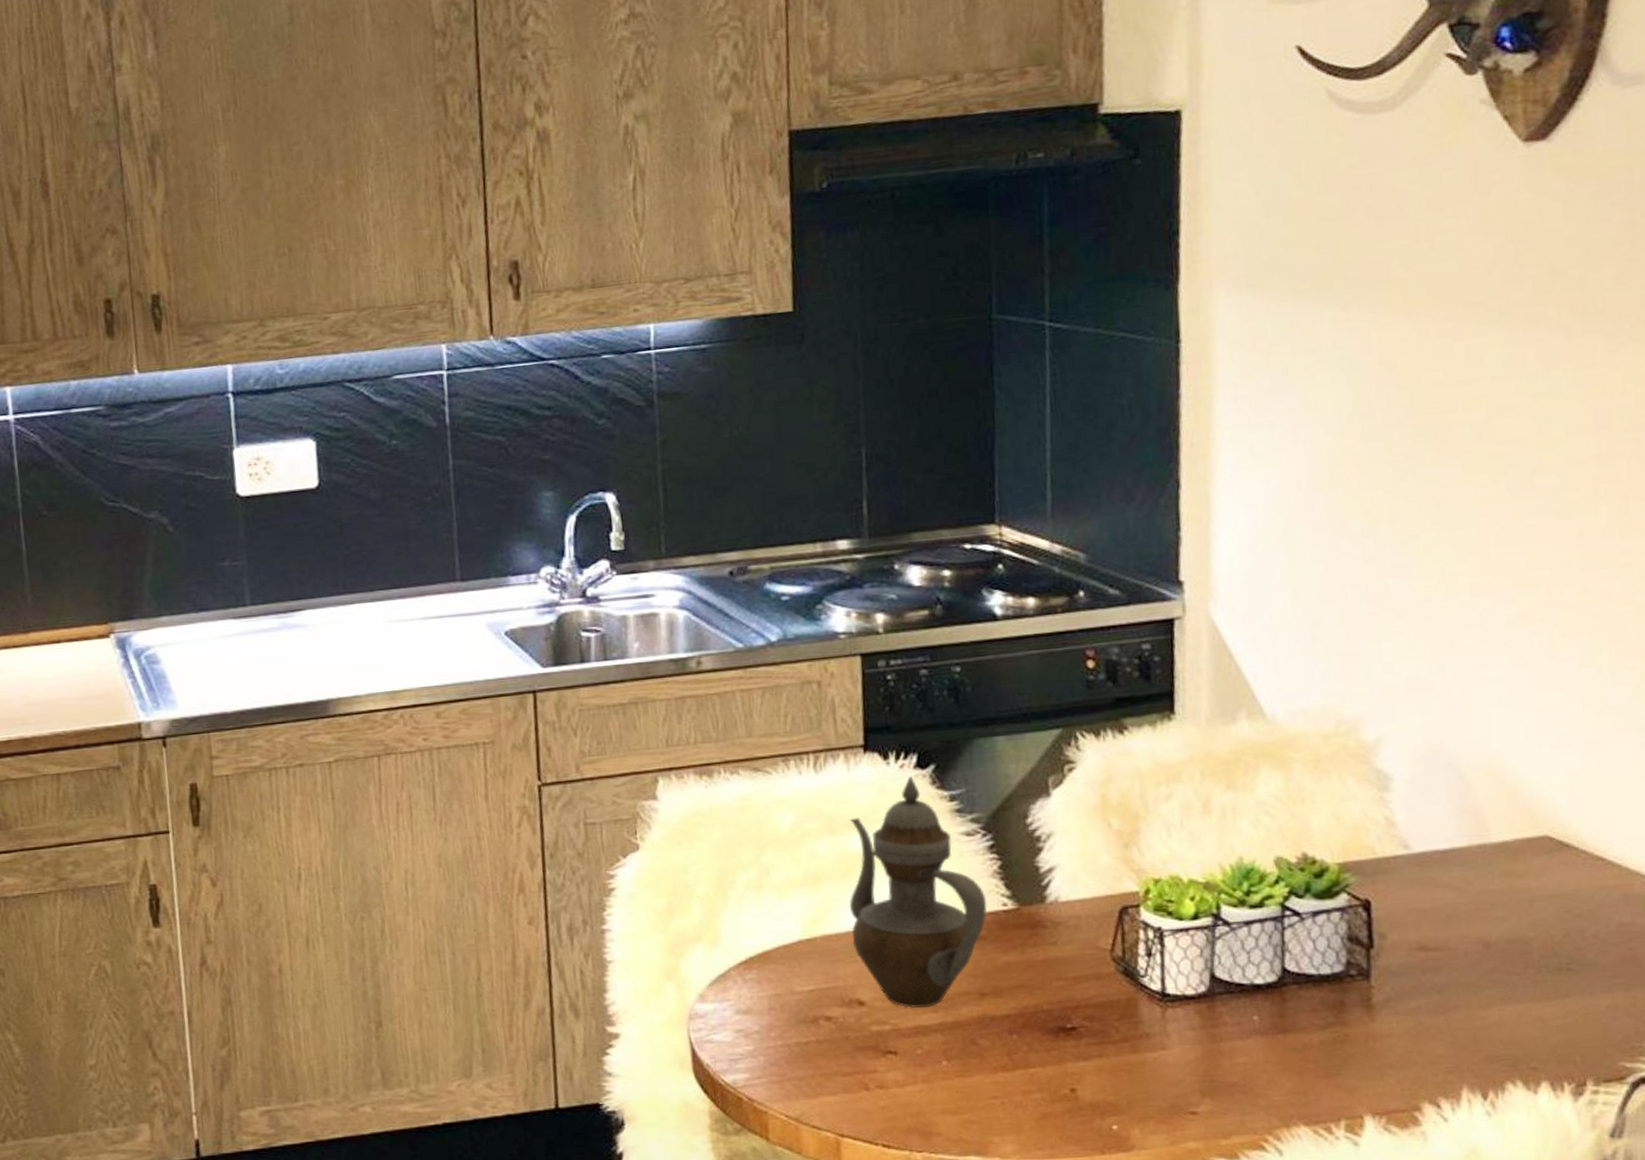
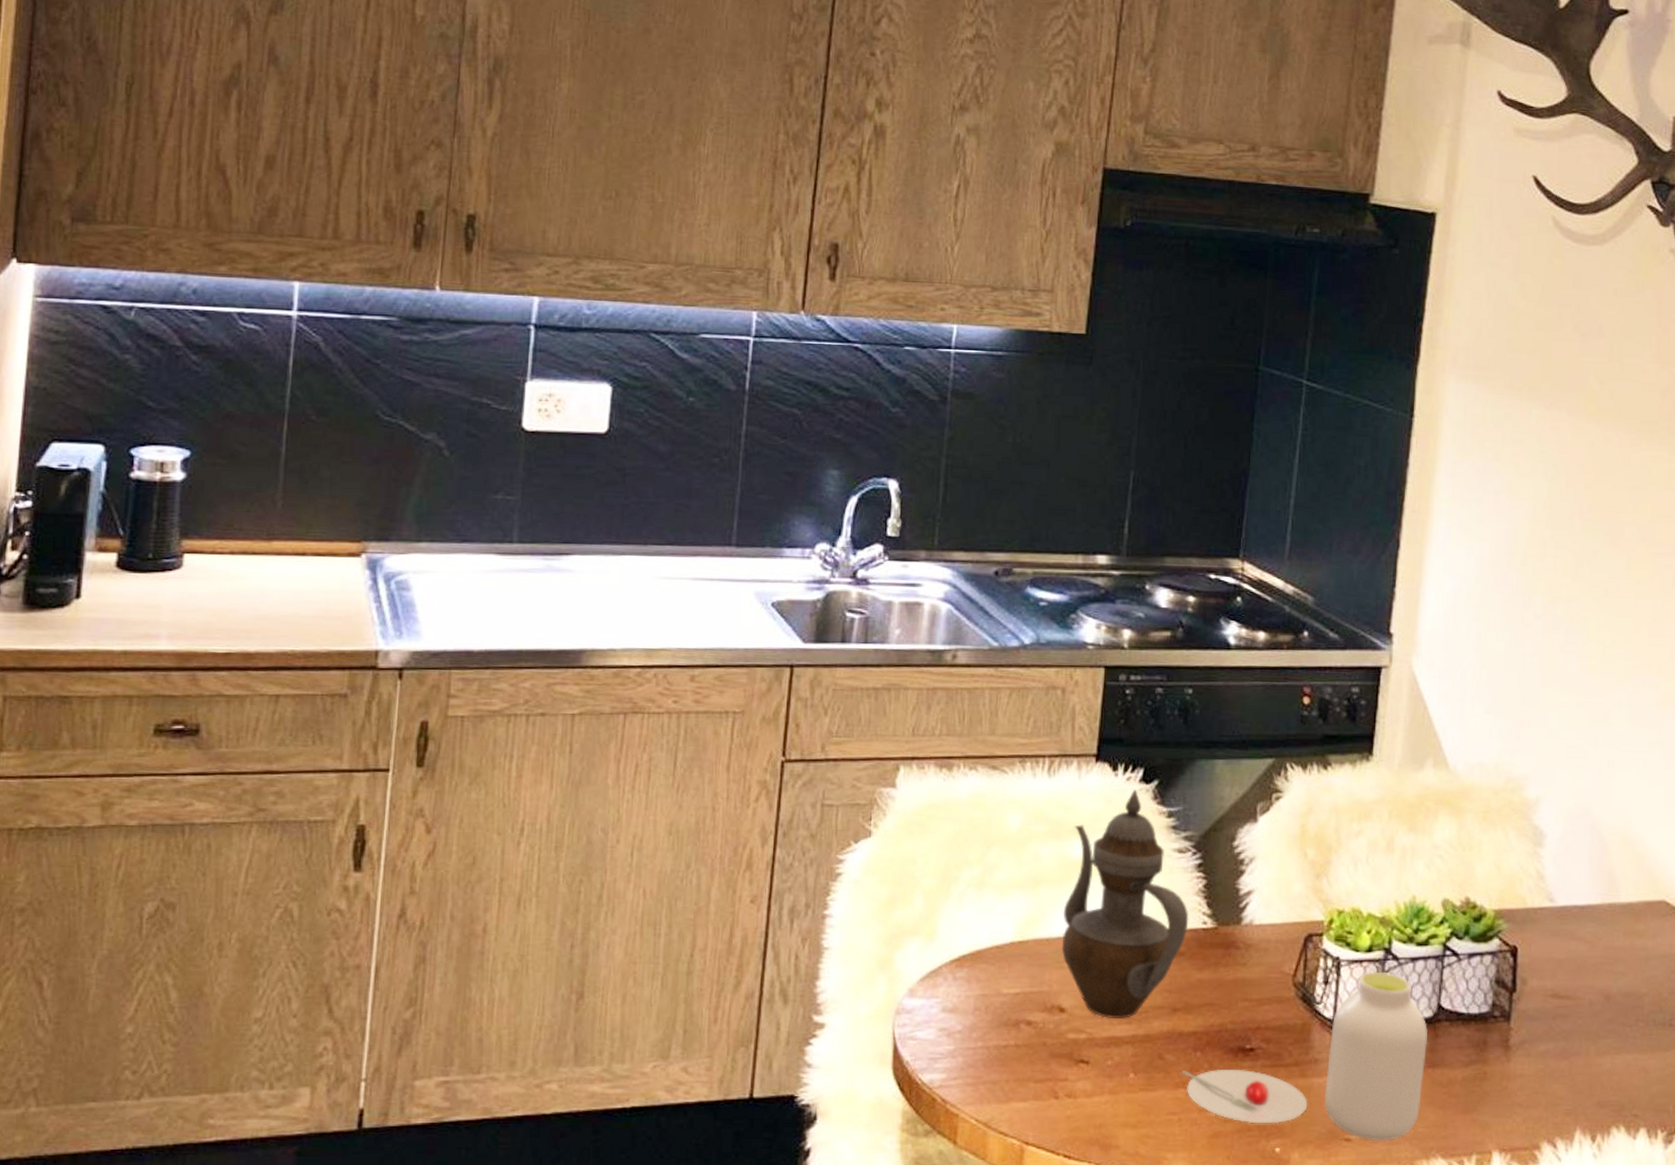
jar: none [997,939,1275,1113] -> present [1180,971,1428,1142]

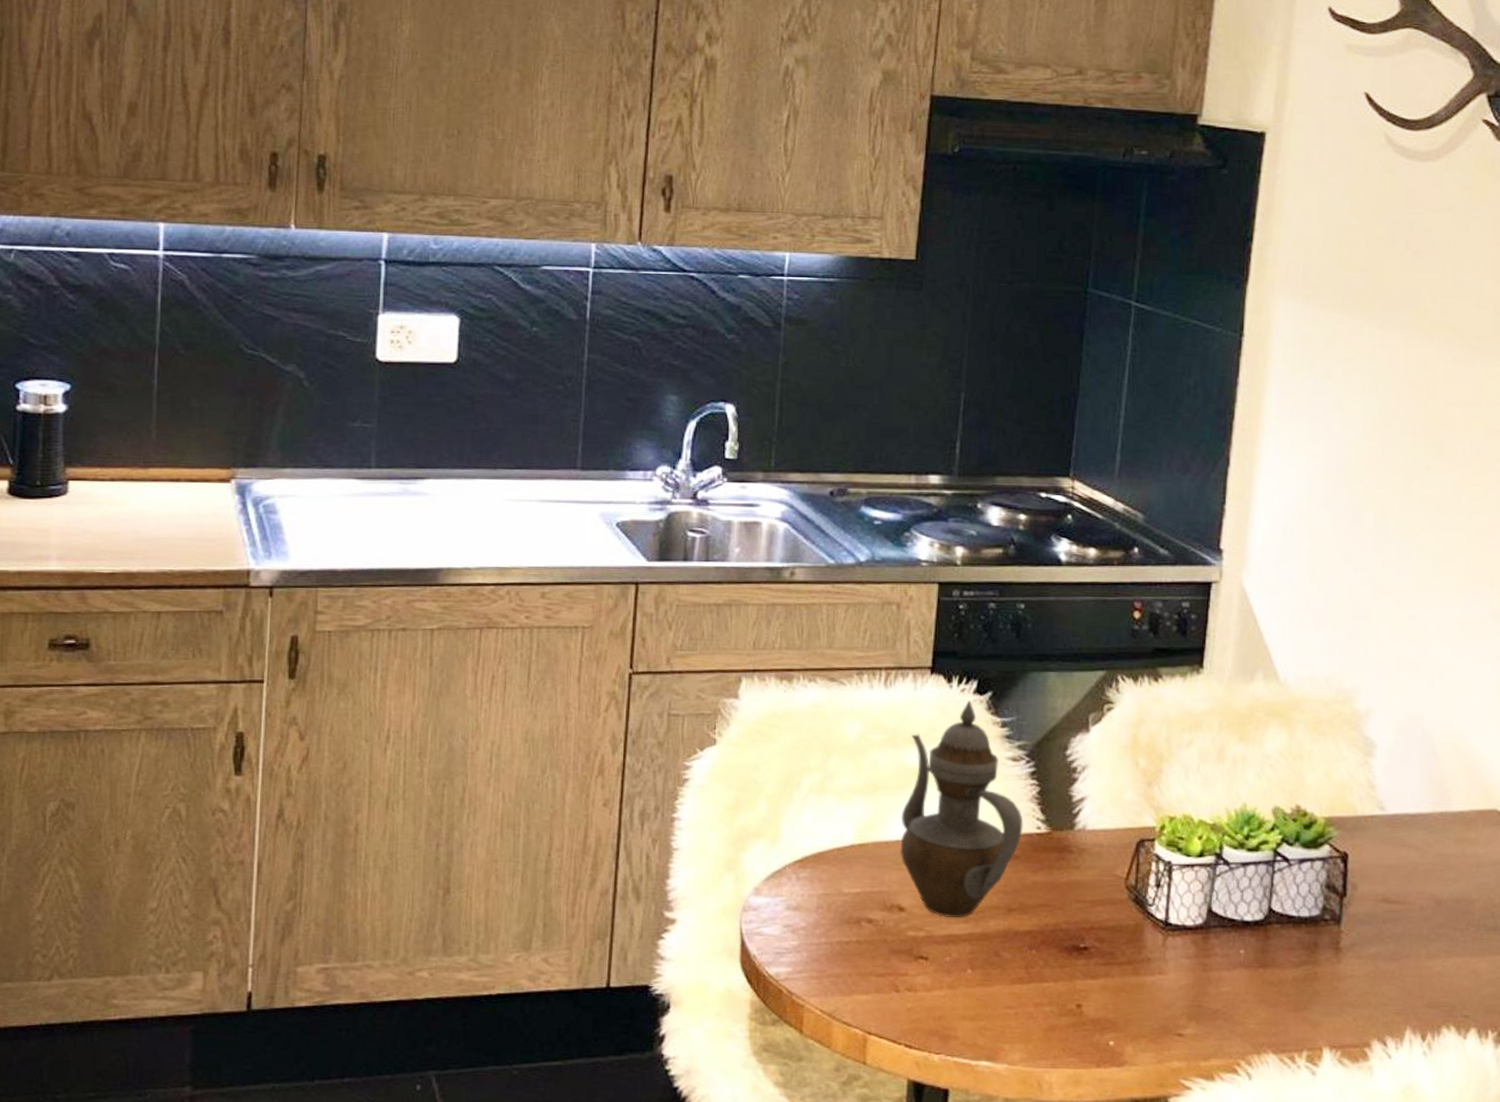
jar: present [1180,971,1428,1142] -> none [1016,875,1259,1037]

